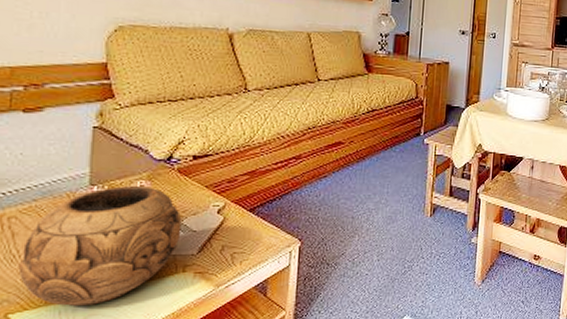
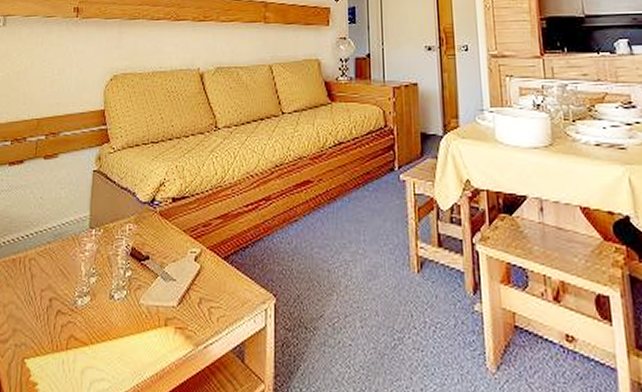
decorative bowl: present [18,186,182,306] -> none [34,230,164,356]

